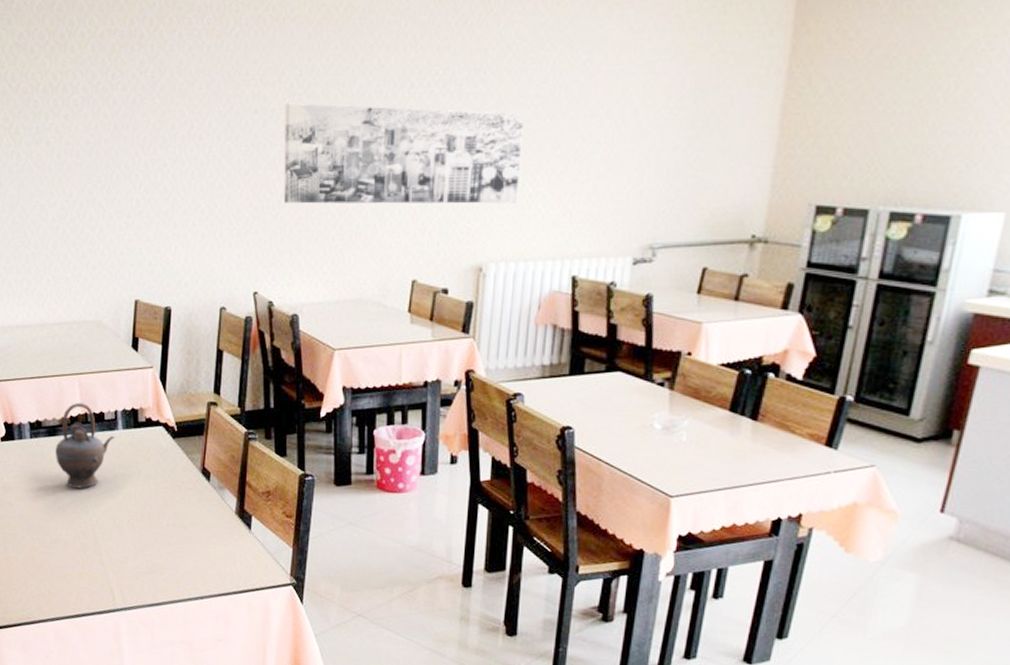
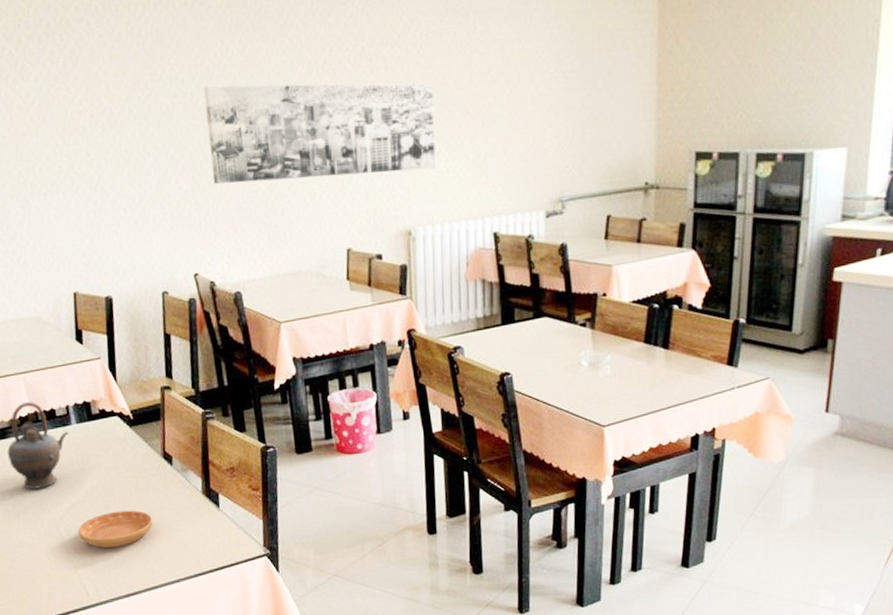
saucer: none [111,520,185,556] -> present [77,510,154,548]

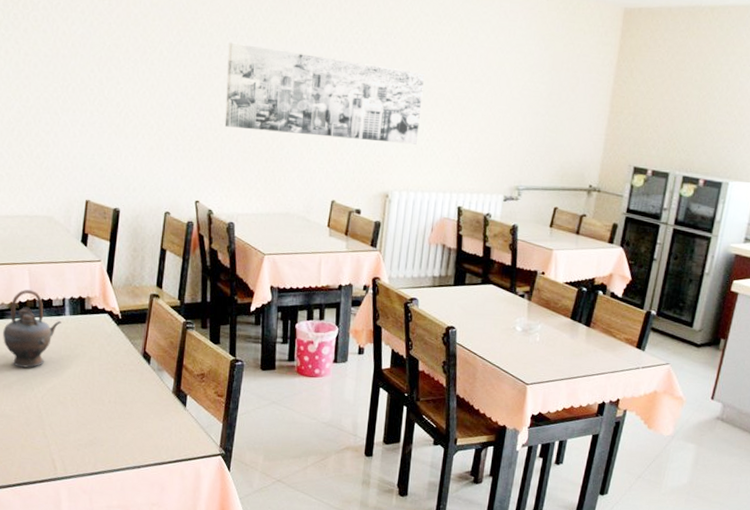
saucer: present [77,510,154,548] -> none [55,397,125,429]

